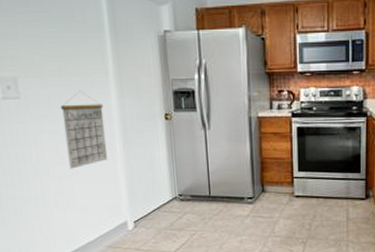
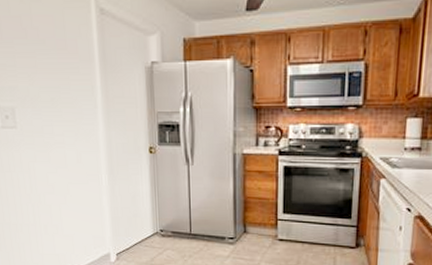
calendar: present [60,90,108,169] -> none [52,121,94,198]

